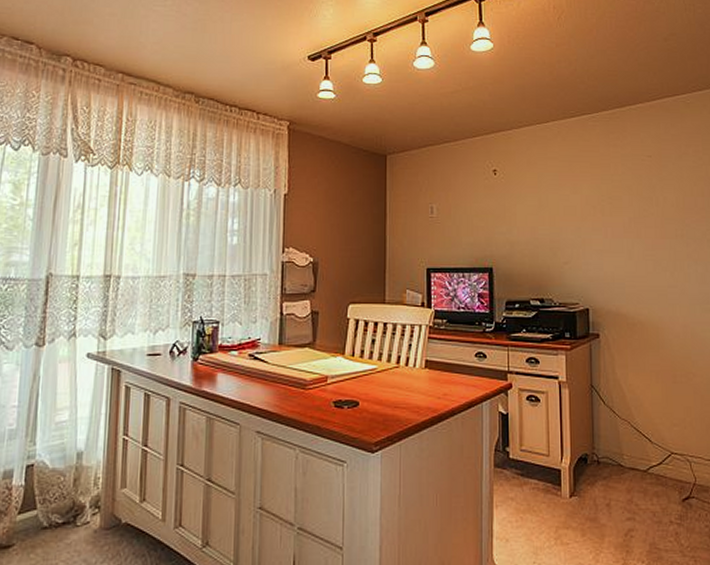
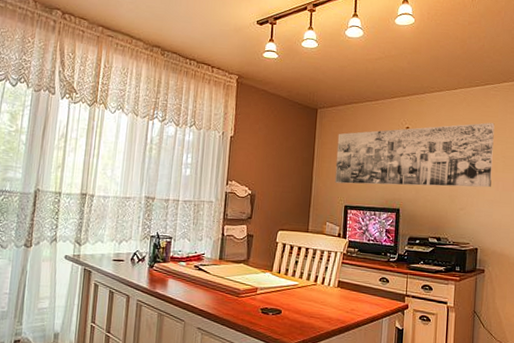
wall art: none [412,158,598,242] -> present [334,122,495,188]

